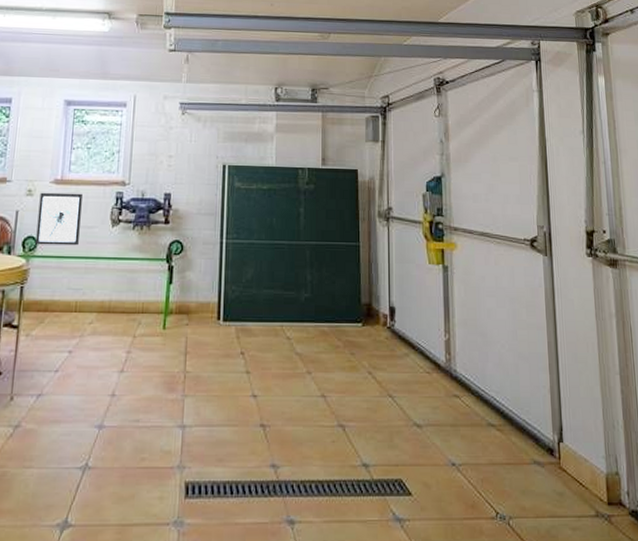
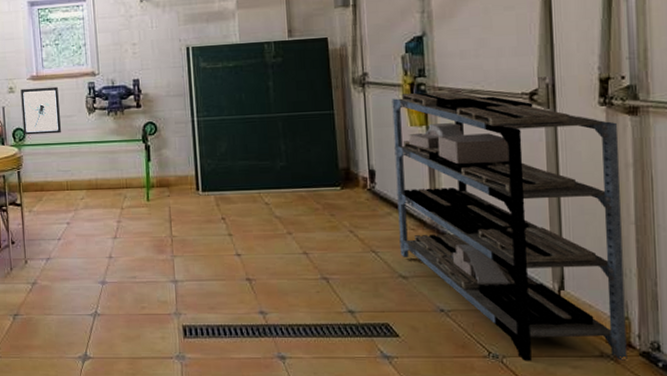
shelving unit: none [413,231,619,523] -> present [392,91,627,361]

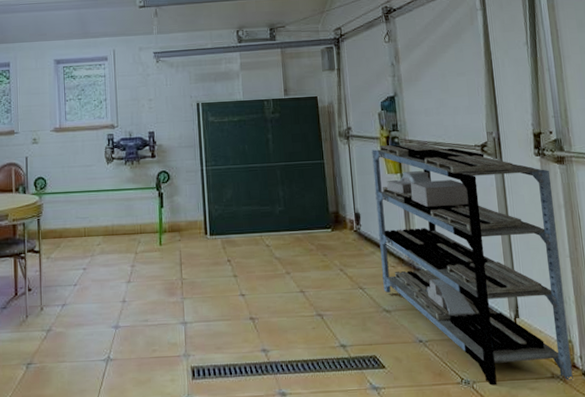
wall art: present [20,86,61,135] -> none [44,138,81,184]

